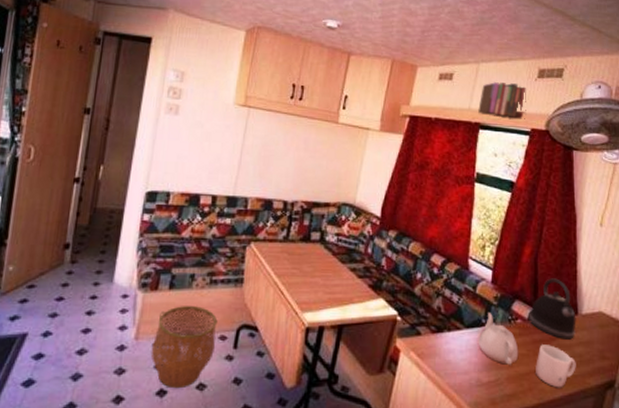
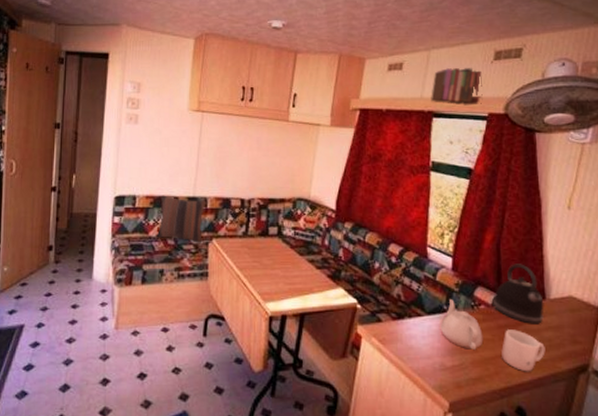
basket: present [150,306,218,389] -> none [130,299,187,373]
pillow: none [191,193,247,247] -> present [157,195,206,243]

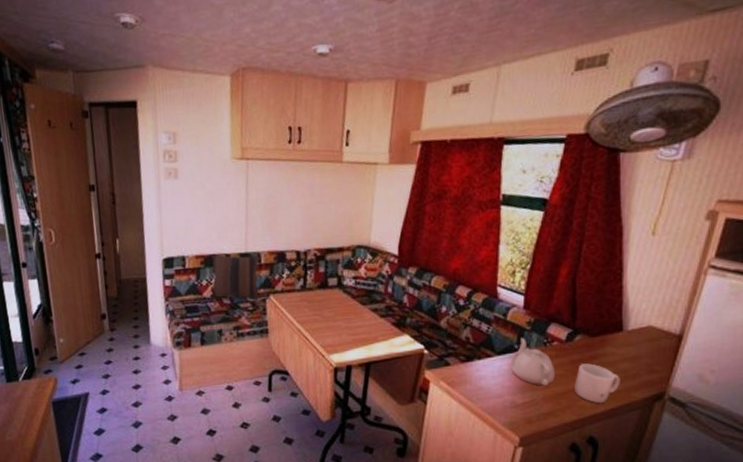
books: present [431,68,483,106] -> none [501,83,561,128]
kettle: present [492,264,544,324] -> none [566,296,621,357]

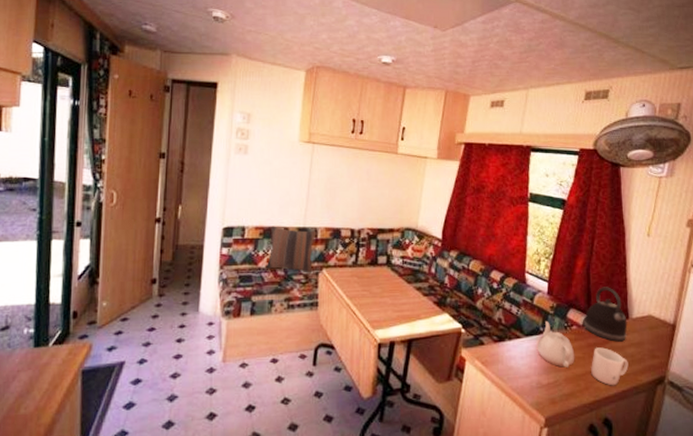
kettle: none [566,296,621,357] -> present [583,287,628,342]

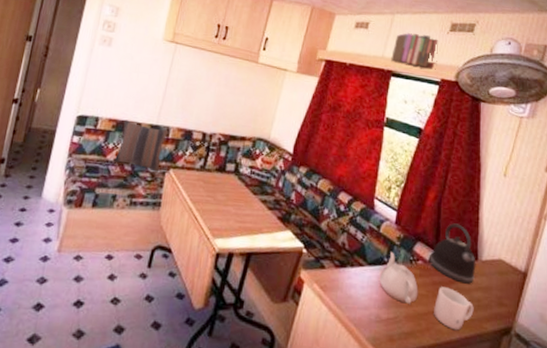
books: none [529,106,575,141] -> present [391,33,438,70]

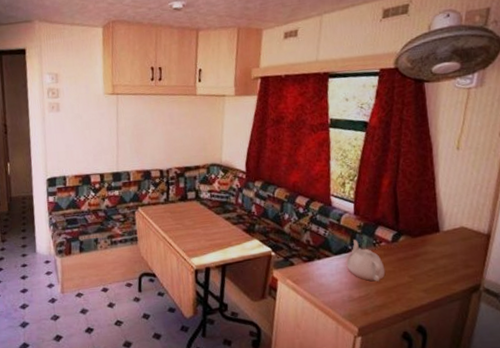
pillow: present [115,119,169,172] -> none [88,173,129,213]
books: present [391,33,438,70] -> none [325,28,374,64]
kettle: present [430,223,476,284] -> none [392,203,439,255]
mug: present [434,286,474,331] -> none [402,260,441,296]

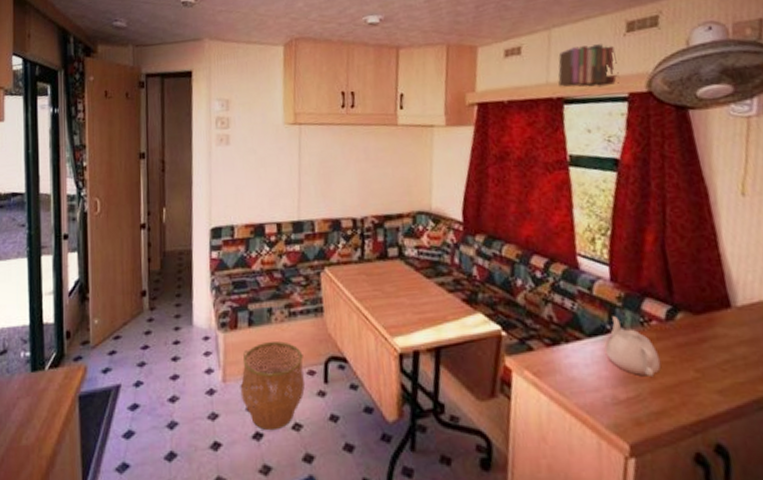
basket: none [75,263,125,327] -> present [240,341,306,431]
books: none [325,28,374,64] -> present [558,44,620,88]

